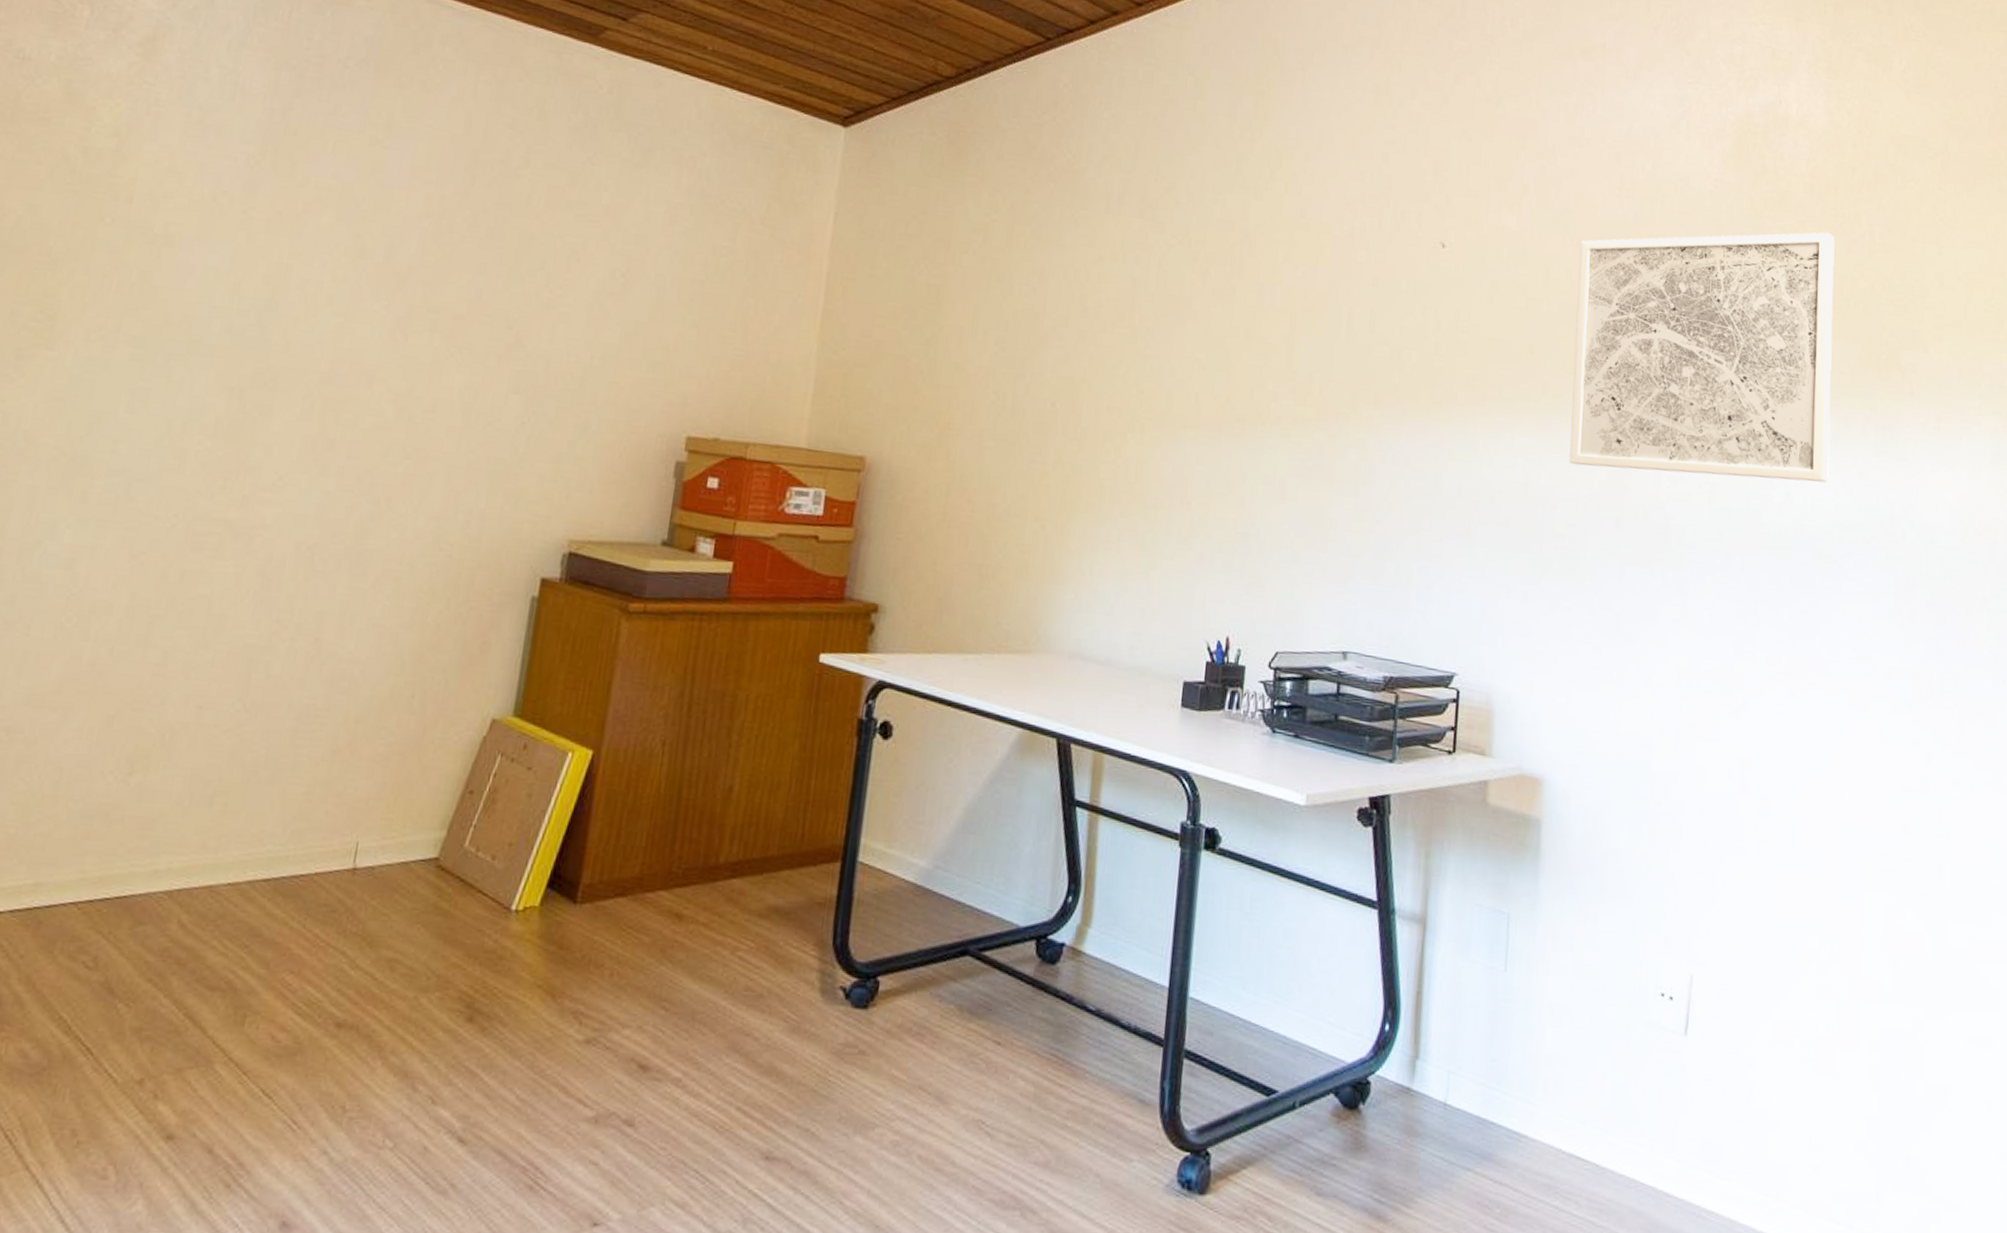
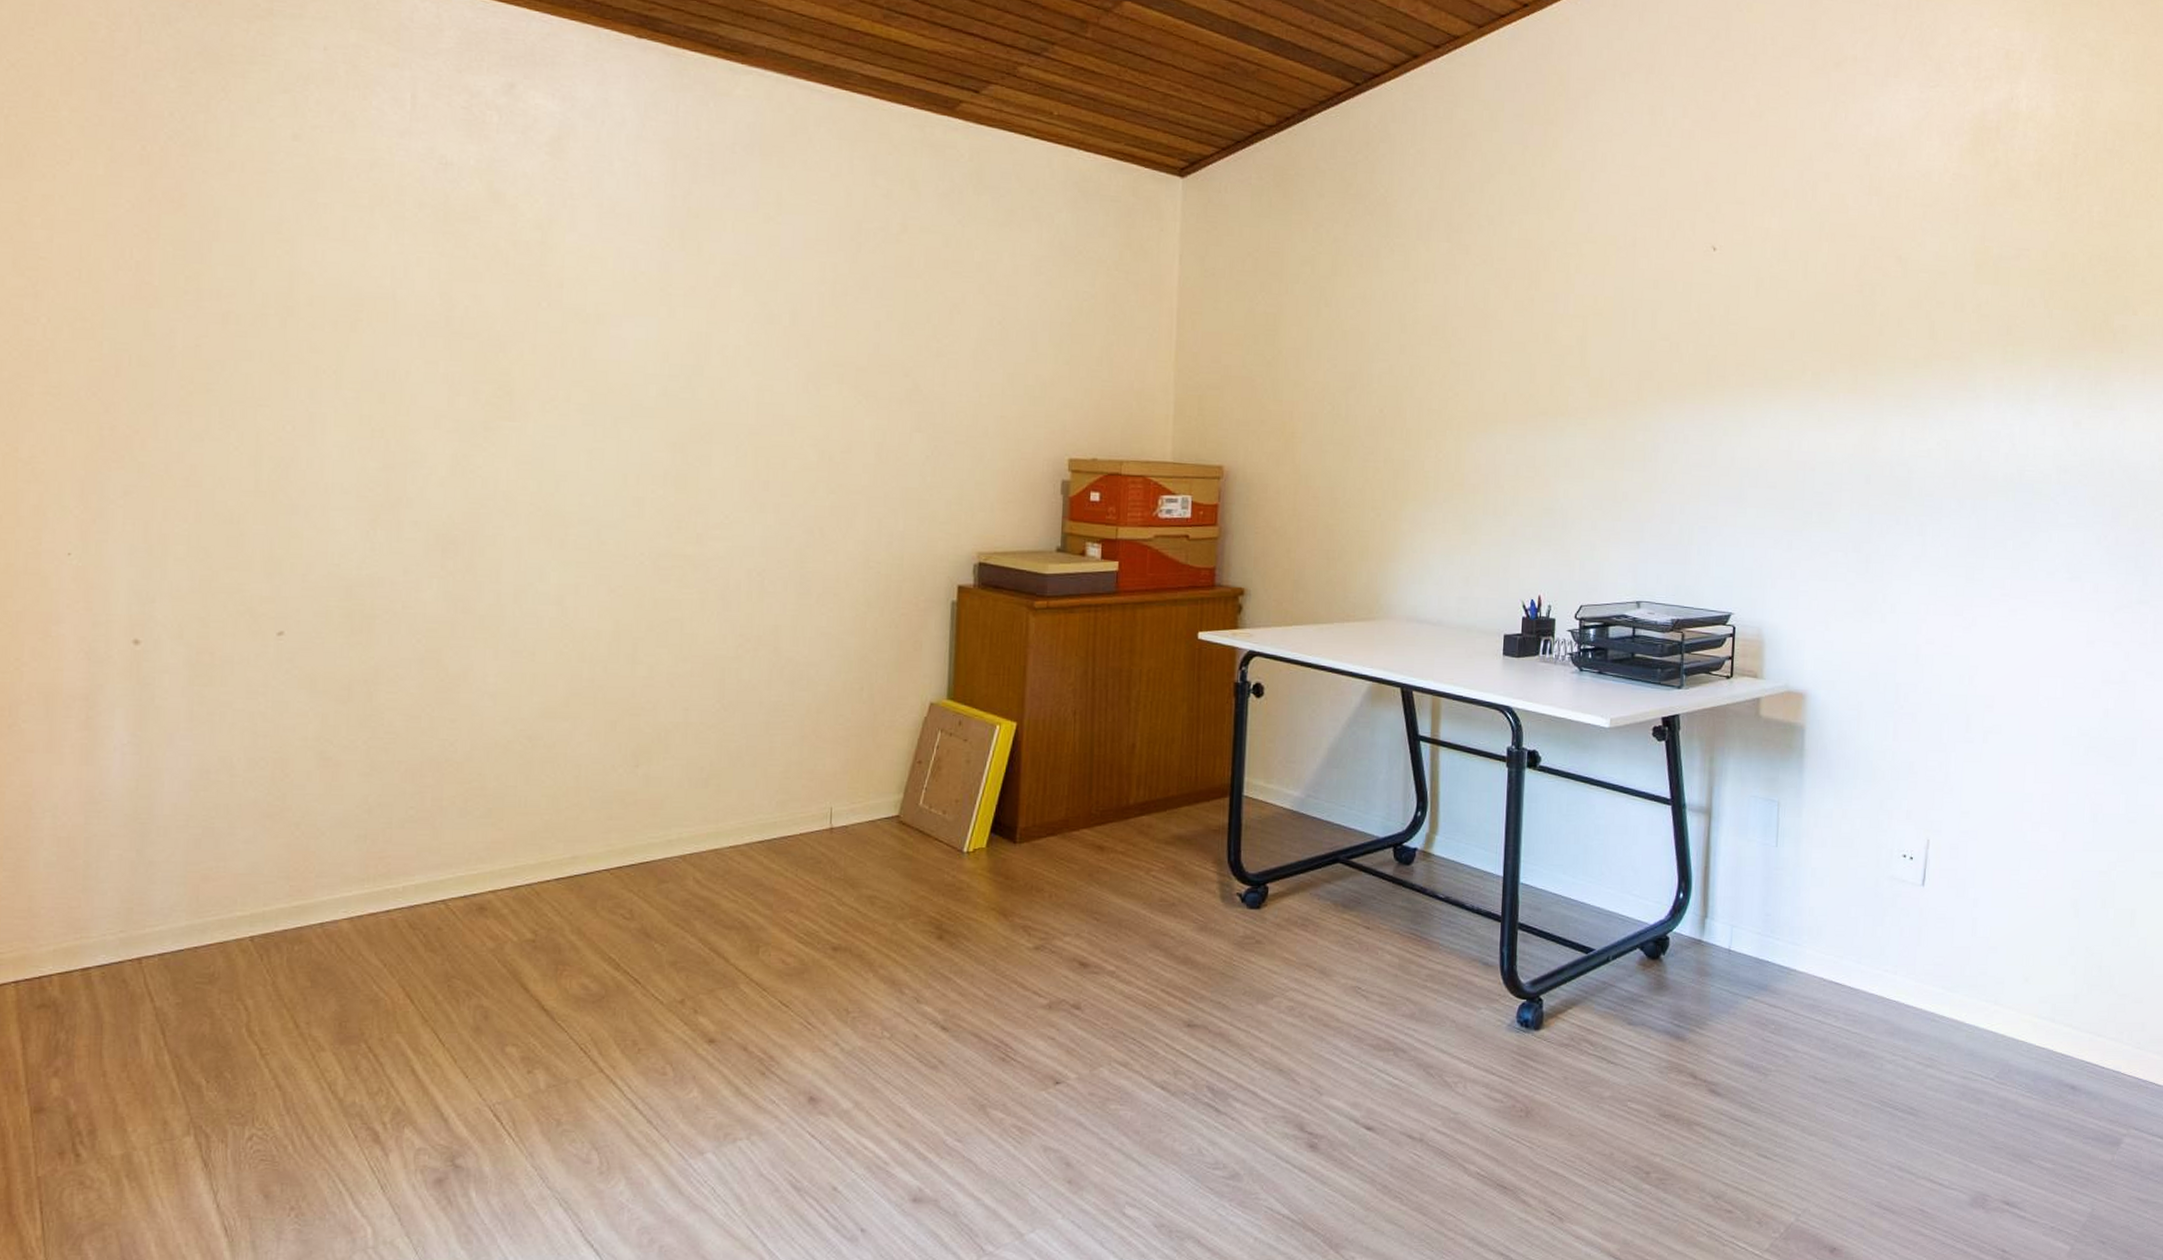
wall art: present [1569,232,1835,483] -> none [1826,214,2058,434]

